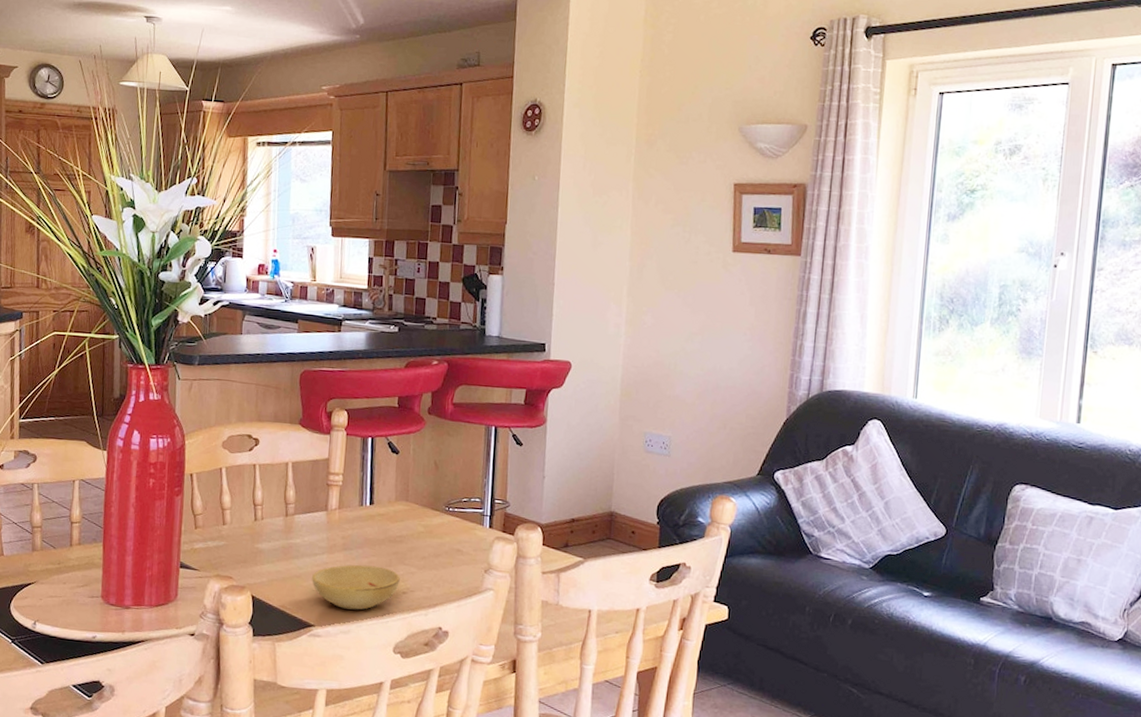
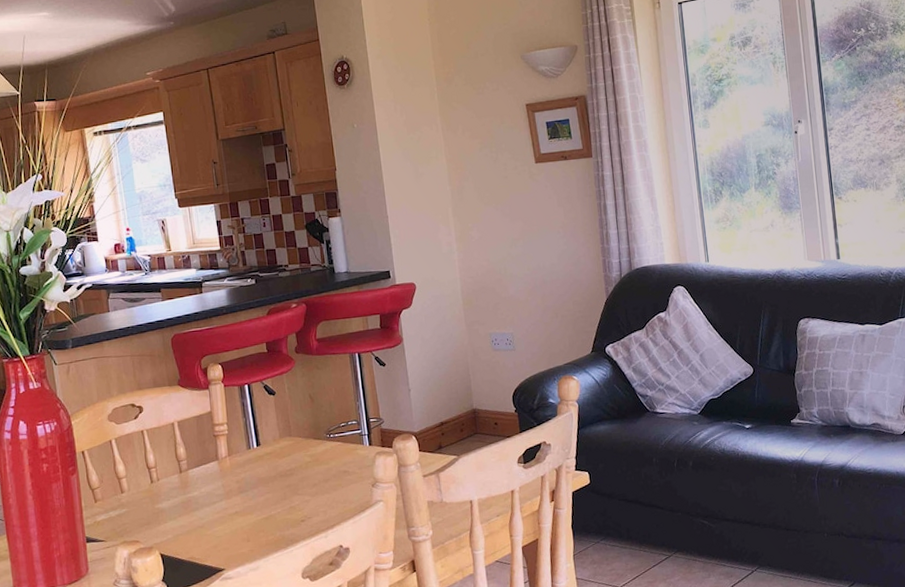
bowl: present [312,564,400,610] -> none [214,501,297,548]

